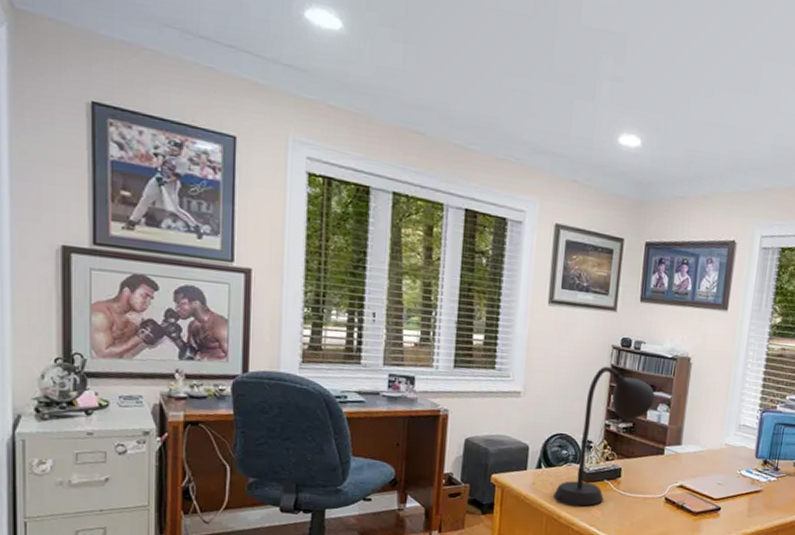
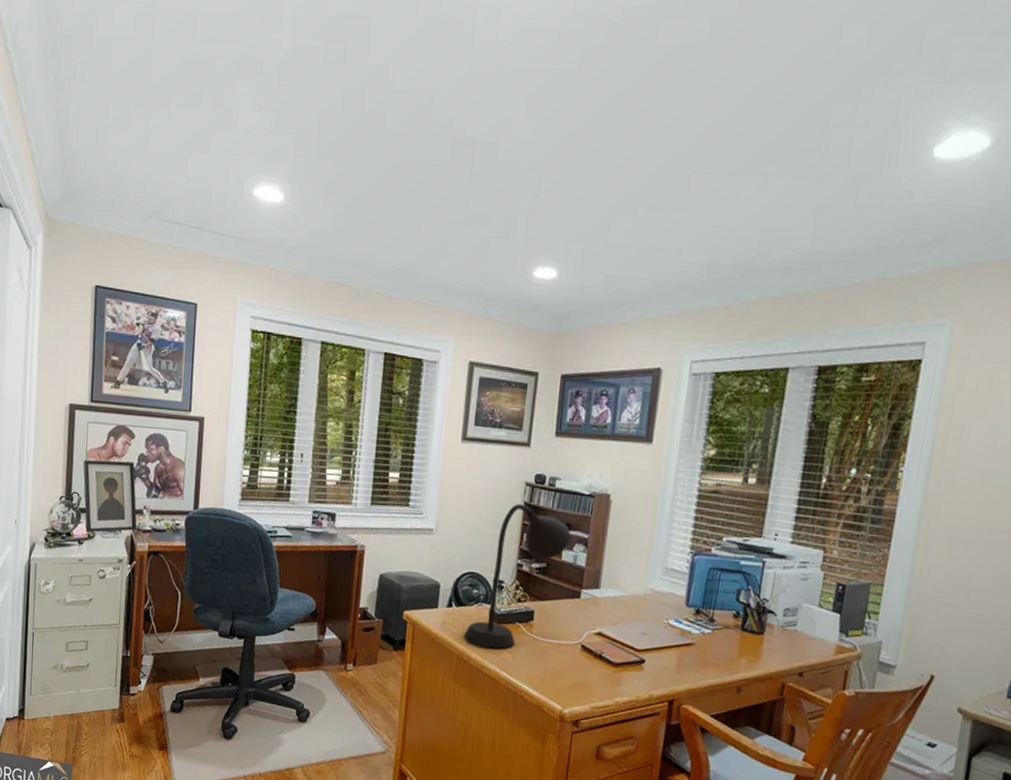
picture frame: none [86,314,168,401] -> present [83,459,137,533]

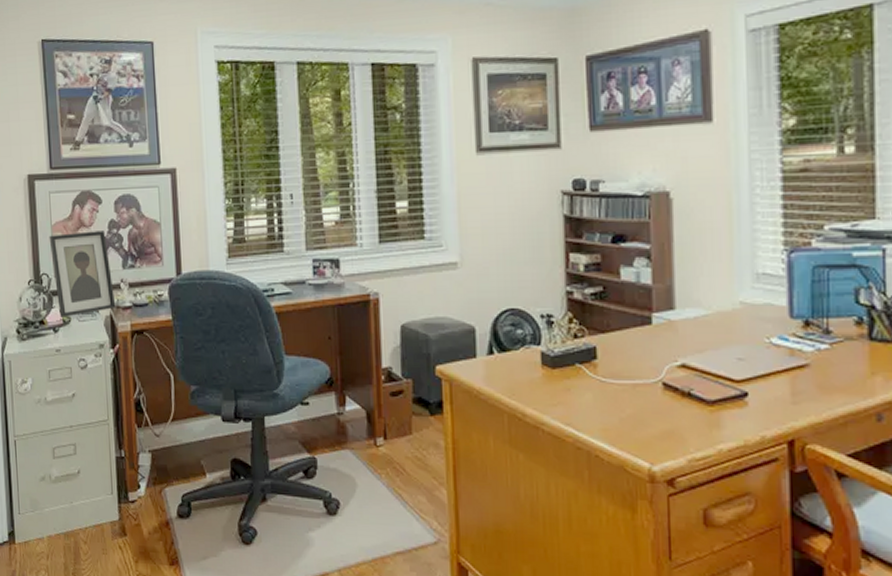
desk lamp: present [463,503,571,649] -> none [513,217,628,401]

